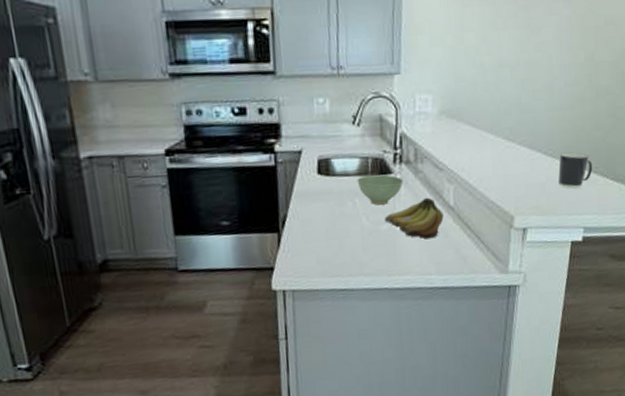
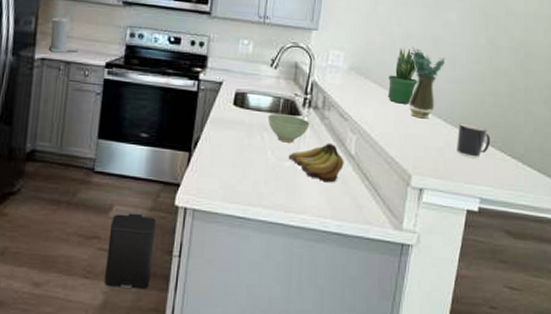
paper towel: none [90,105,129,148] -> present [48,17,78,54]
pedal bin: none [207,304,260,380] -> present [105,213,156,289]
planter: none [483,79,516,143] -> present [388,47,421,104]
vase: none [505,76,543,156] -> present [408,46,446,119]

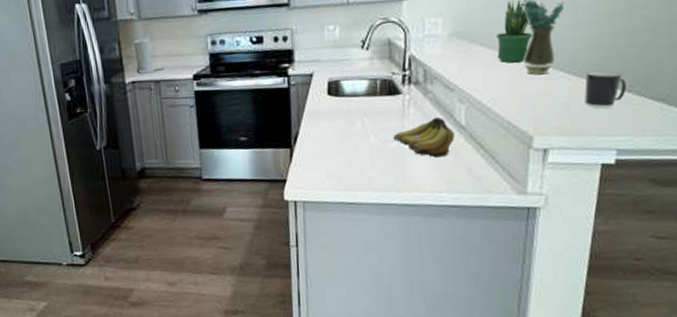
pedal bin: present [105,213,156,289] -> none [226,212,273,280]
bowl: present [267,113,310,143] -> none [365,95,413,124]

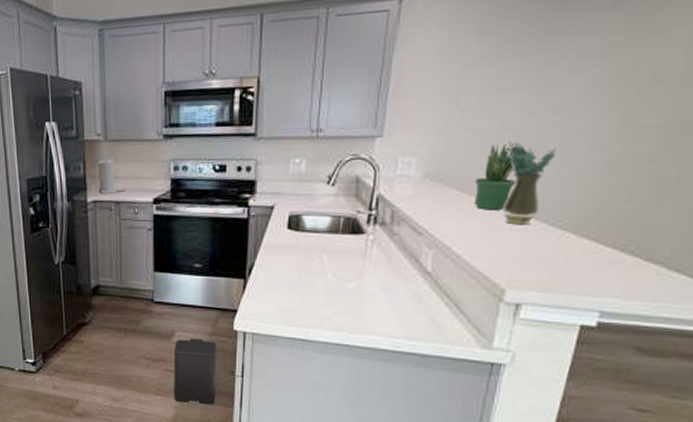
pedal bin: none [226,212,273,280] -> present [173,338,217,405]
fruit: present [393,116,455,158] -> none [352,260,419,302]
mug: present [584,71,627,109] -> none [568,225,620,266]

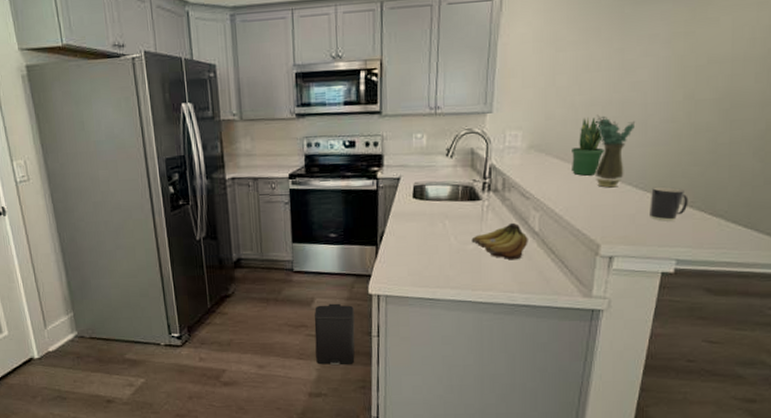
paper towel: present [98,159,126,195] -> none [235,138,262,172]
fruit: none [352,260,419,302] -> present [471,222,528,260]
mug: none [568,225,620,266] -> present [650,186,689,222]

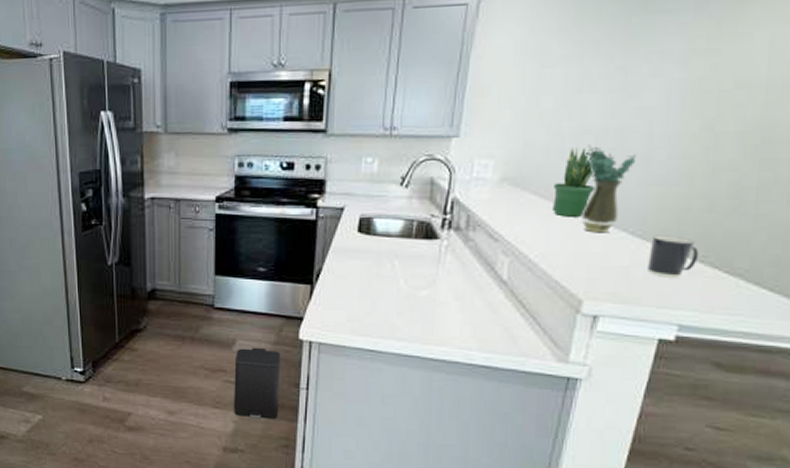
fruit: present [471,222,528,260] -> none [424,267,494,312]

